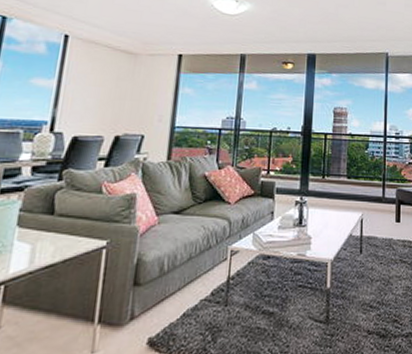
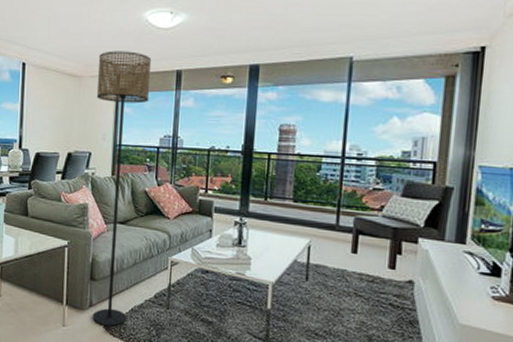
floor lamp: none [132,30,216,341] -> present [92,51,152,327]

